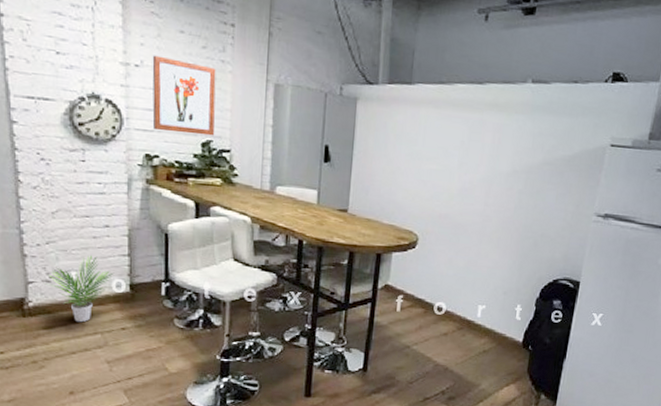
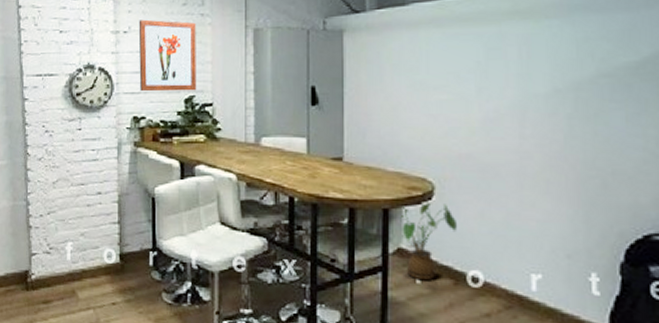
potted plant: present [44,255,113,323] -> none [45,223,104,297]
house plant: none [389,249,432,310] -> present [400,202,457,281]

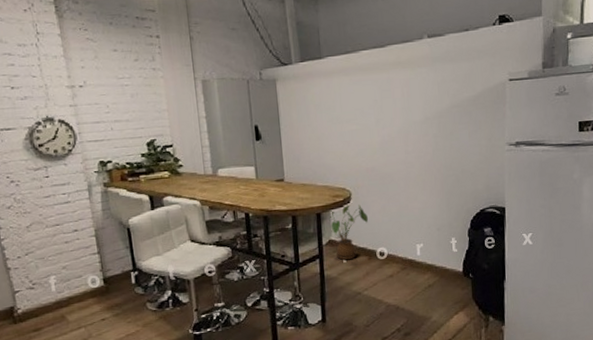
wall art: present [138,19,197,92] -> none [93,74,157,139]

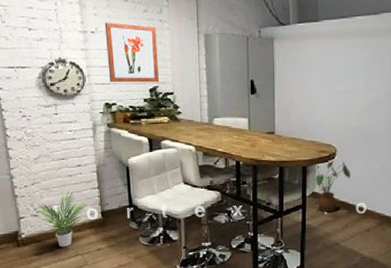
potted plant: none [29,258,87,321] -> present [33,190,87,248]
wall art: none [93,74,157,139] -> present [104,22,160,83]

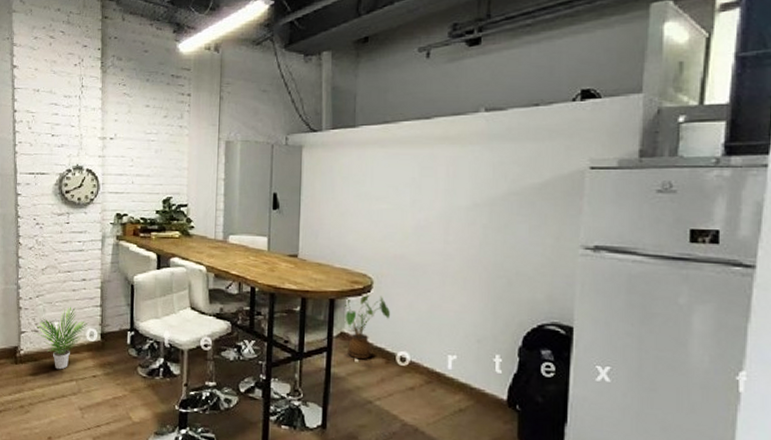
wall art: present [104,22,160,83] -> none [123,128,175,193]

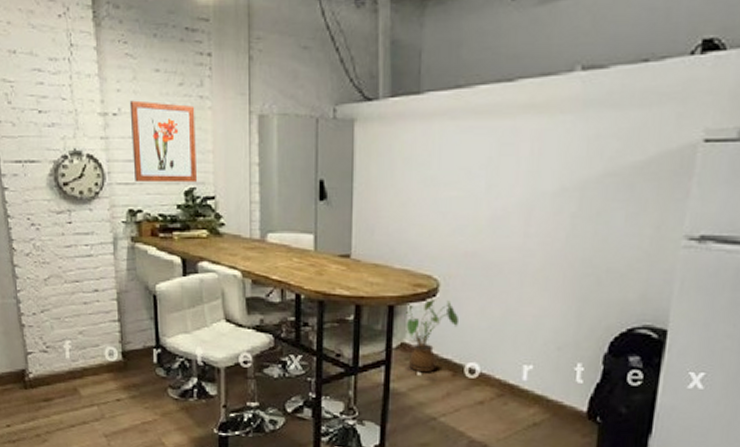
potted plant: present [33,306,87,370] -> none [42,322,105,394]
wall art: none [123,128,175,193] -> present [129,100,198,183]

